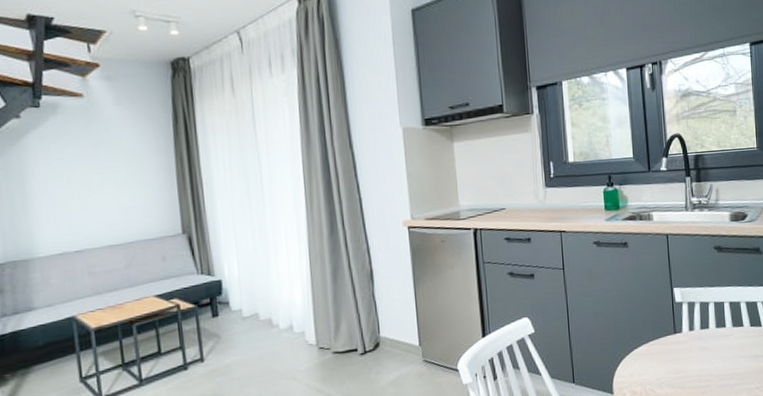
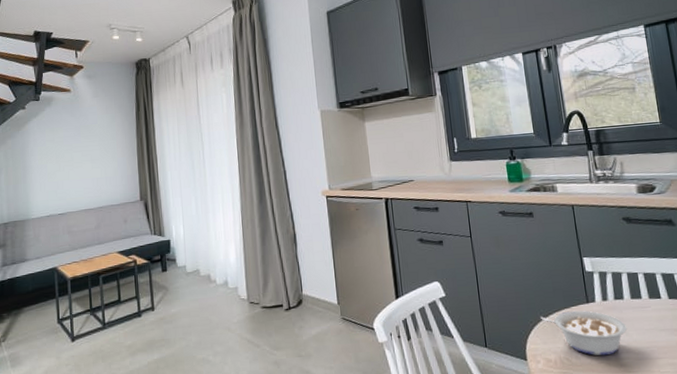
legume: none [629,341,711,385] -> present [540,310,628,356]

